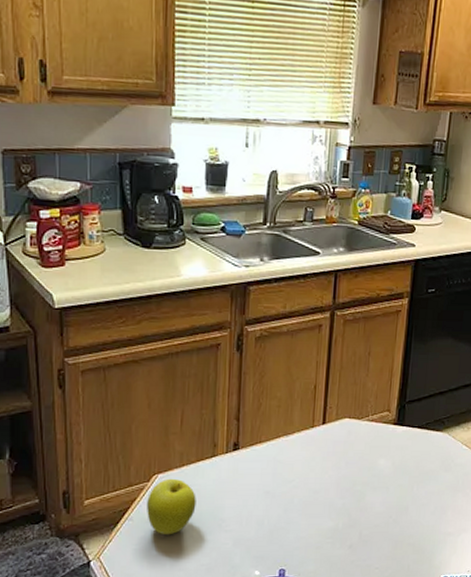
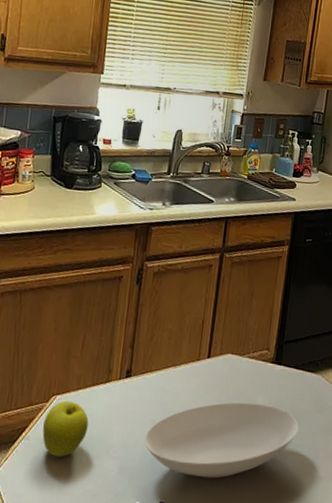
bowl: none [258,466,424,543] -> present [144,402,299,478]

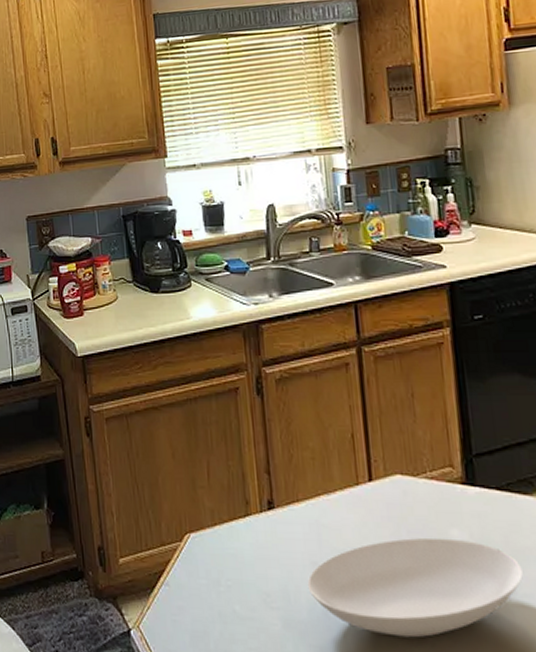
fruit: present [42,400,89,458] -> none [182,539,235,607]

